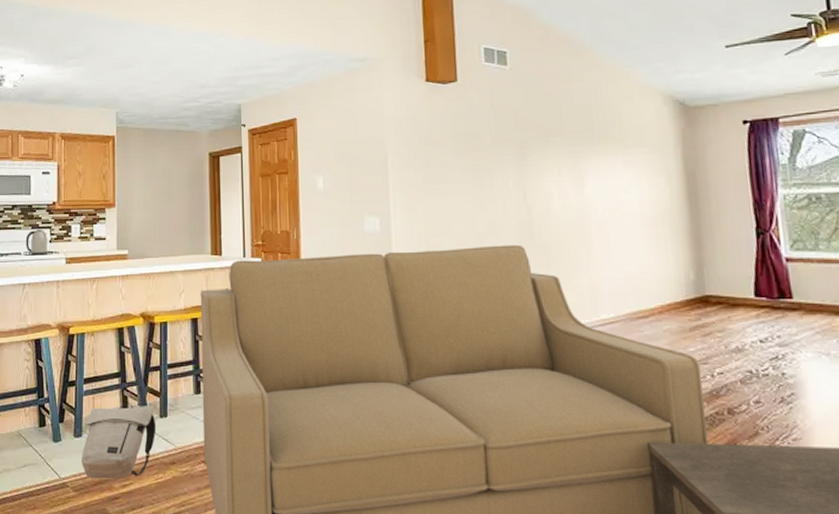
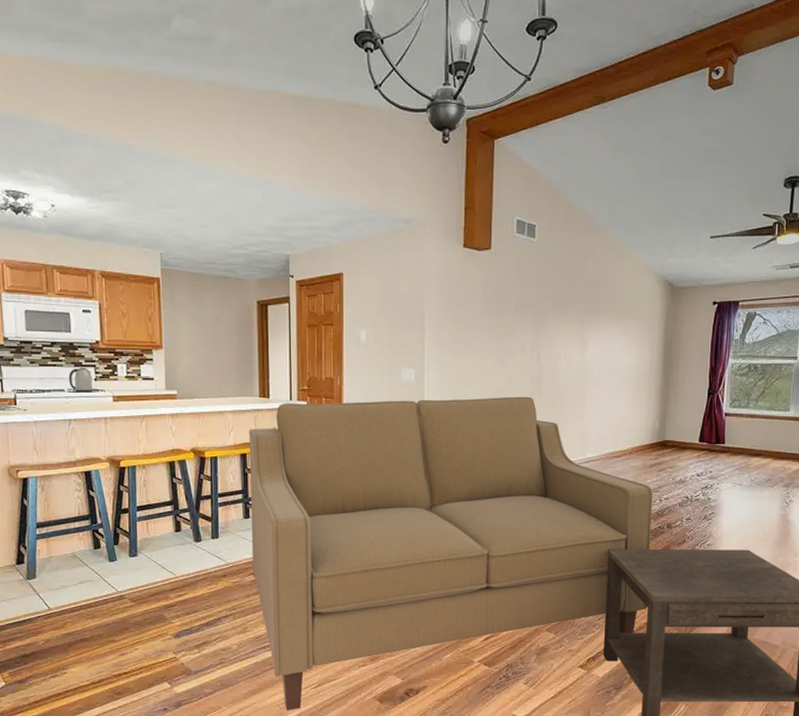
backpack: present [82,403,156,480] -> none [138,527,209,591]

